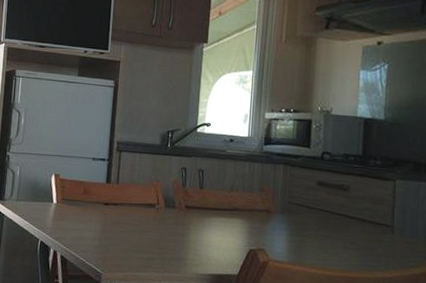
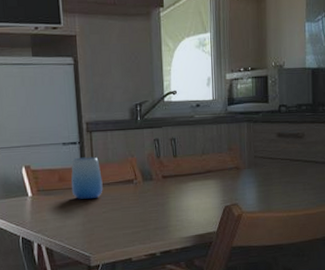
cup: none [93,173,125,217] -> present [71,156,103,200]

